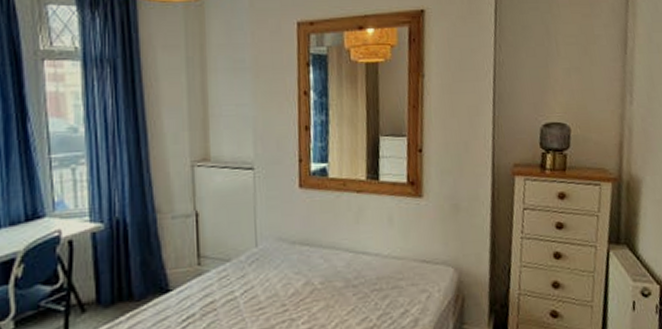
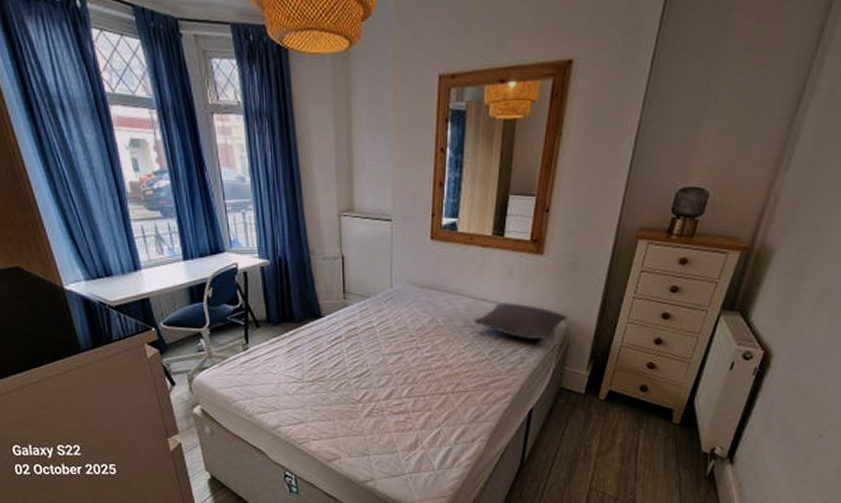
pillow: none [356,254,458,296] -> present [474,303,567,341]

